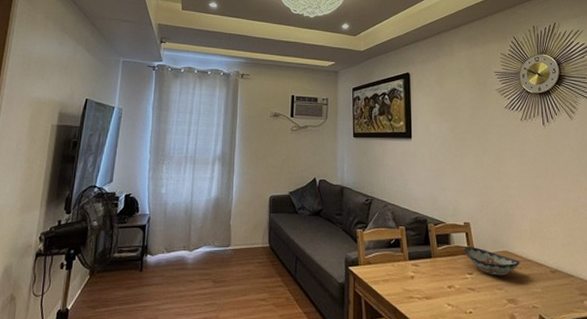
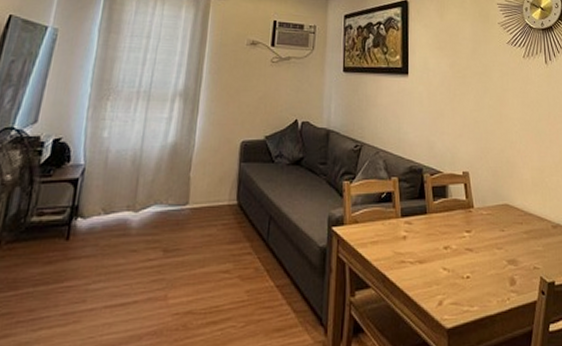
decorative bowl: present [463,247,520,276] -> none [461,200,521,233]

